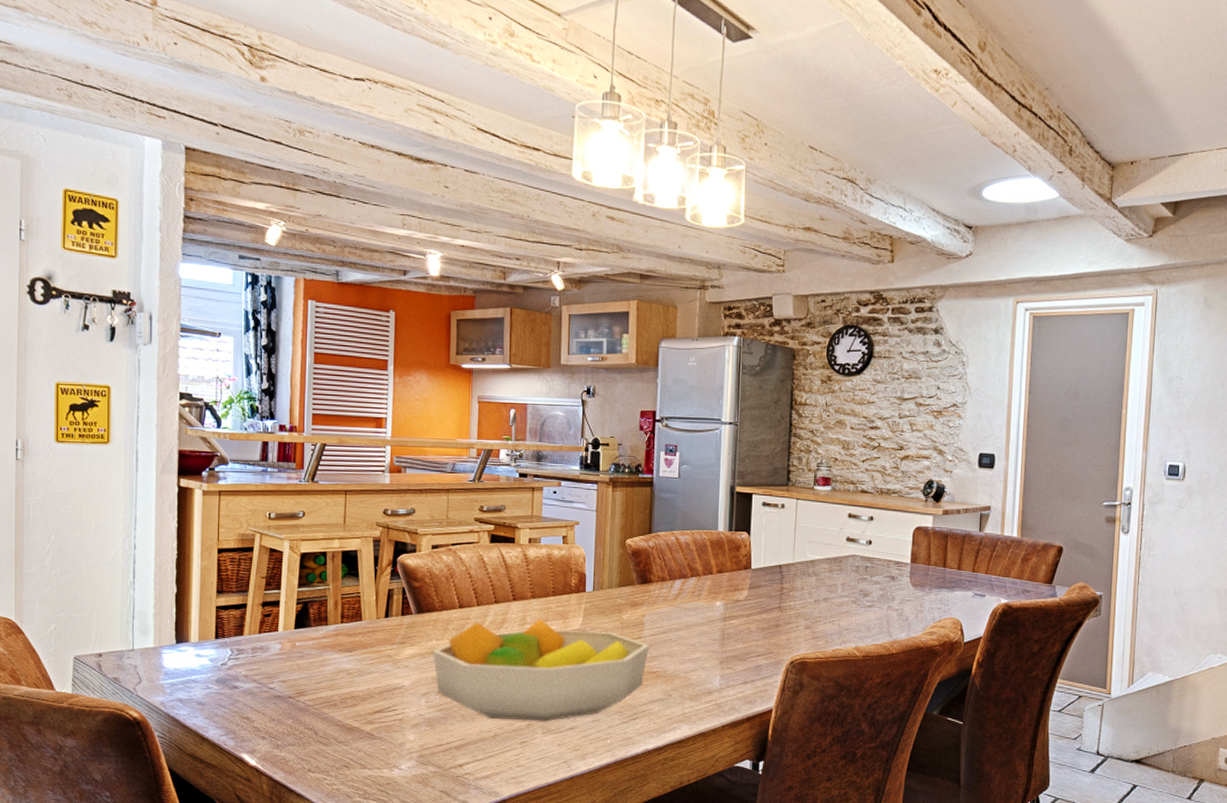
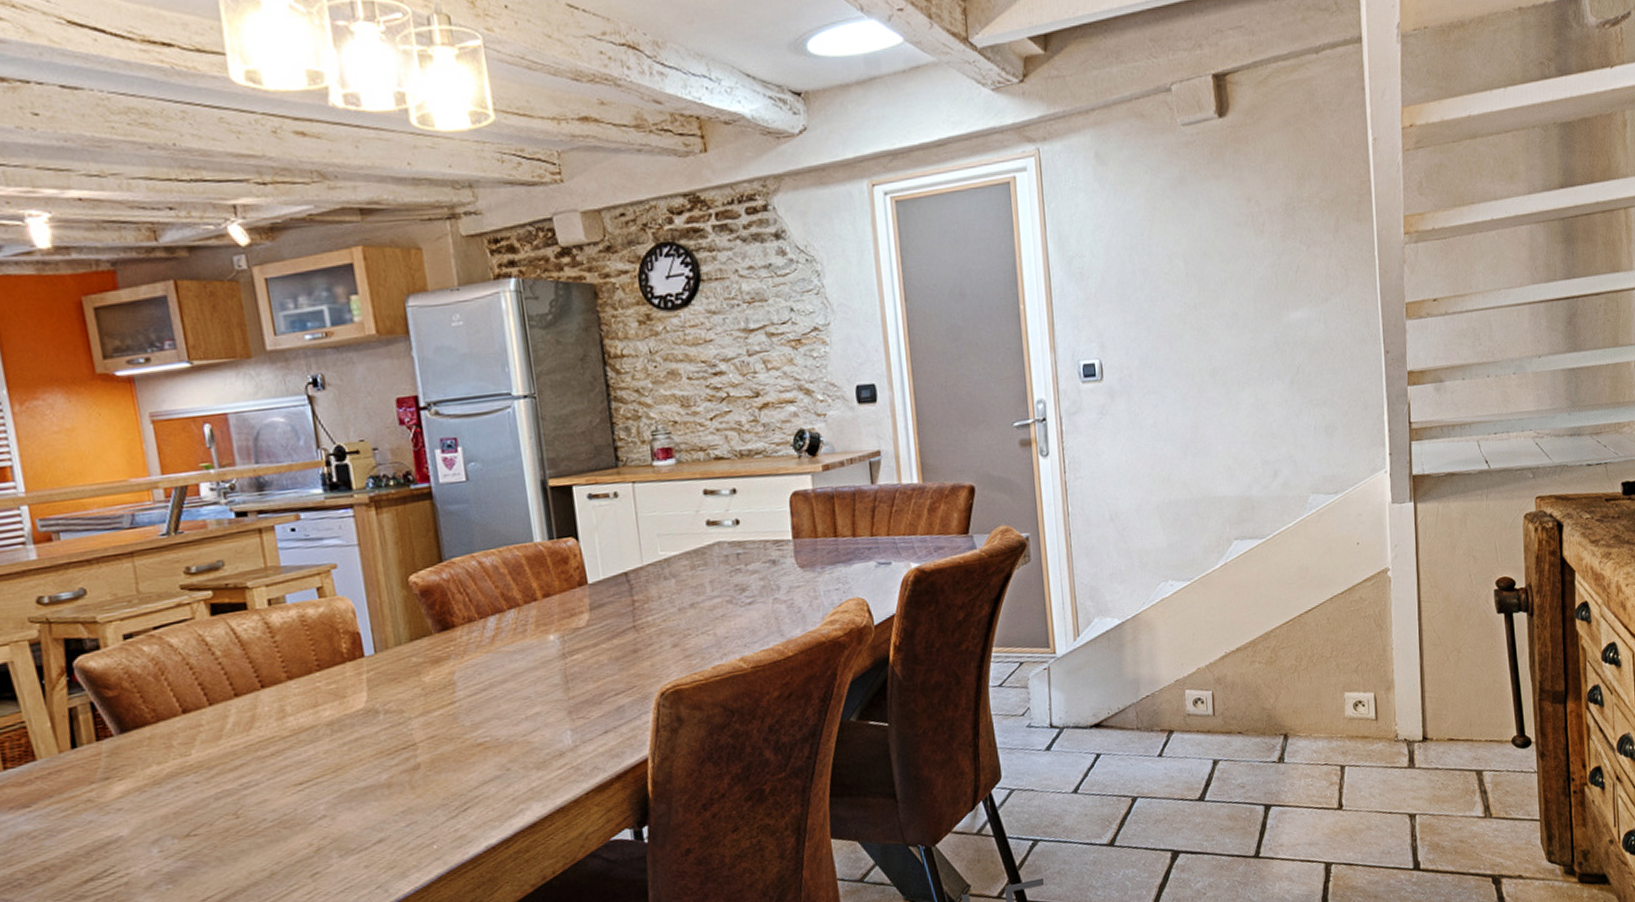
fruit bowl: present [432,619,650,722] -> none [154,703,469,854]

